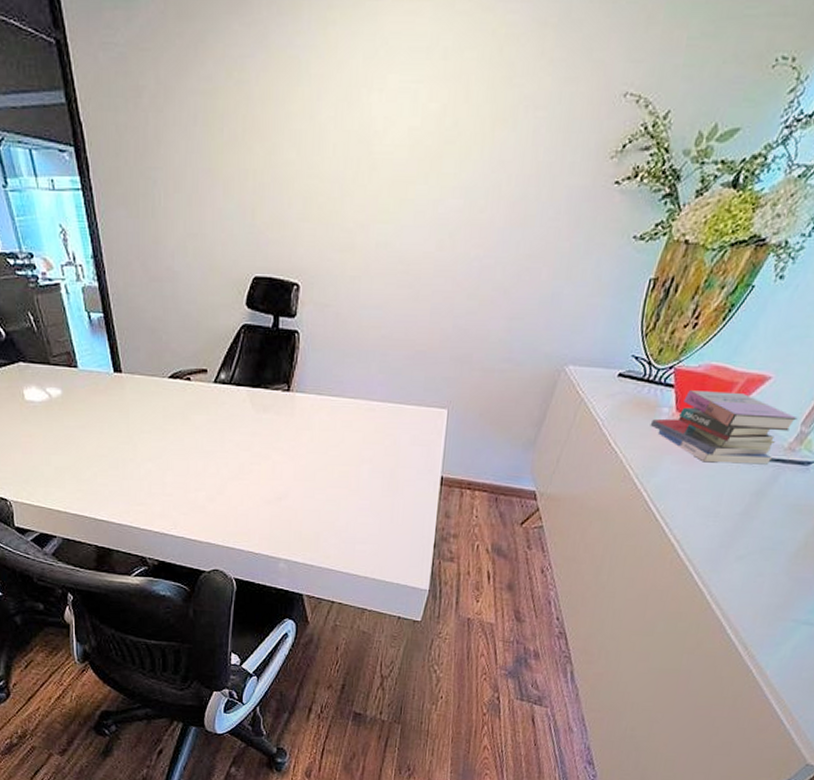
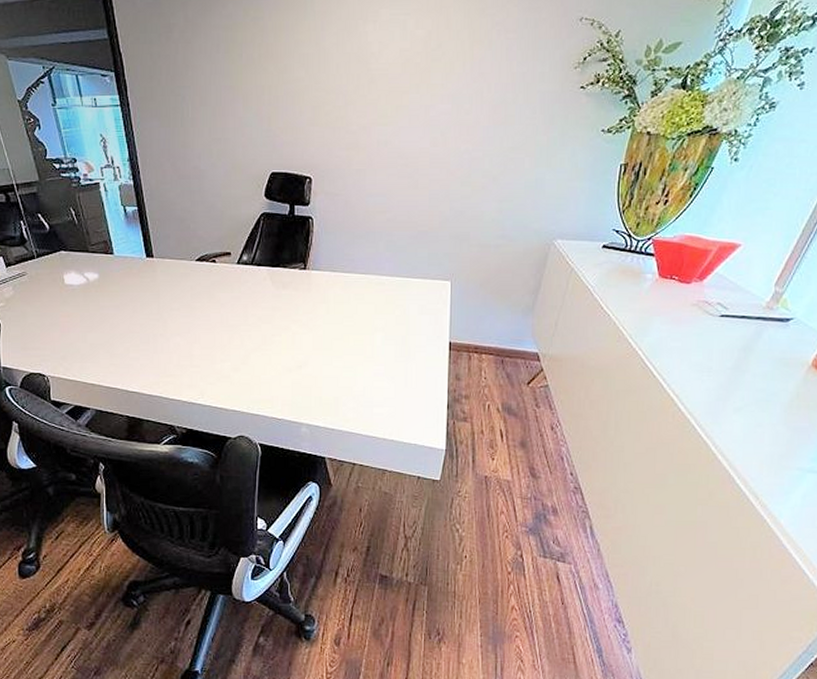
books: present [650,390,798,465] -> none [637,258,770,322]

